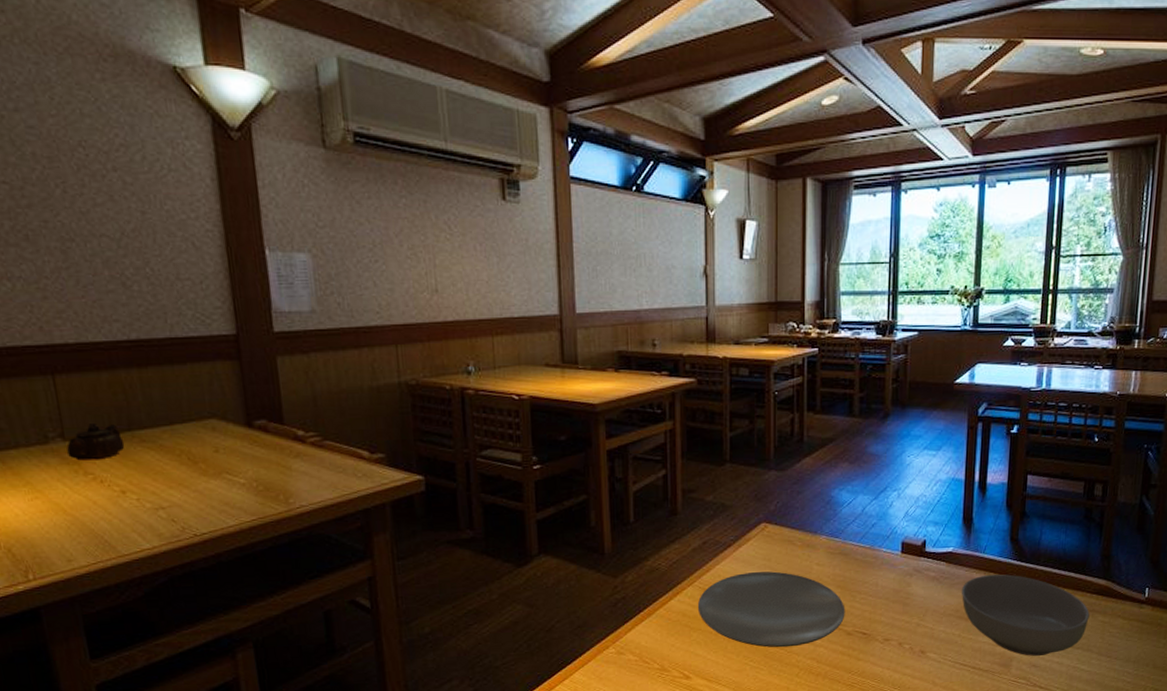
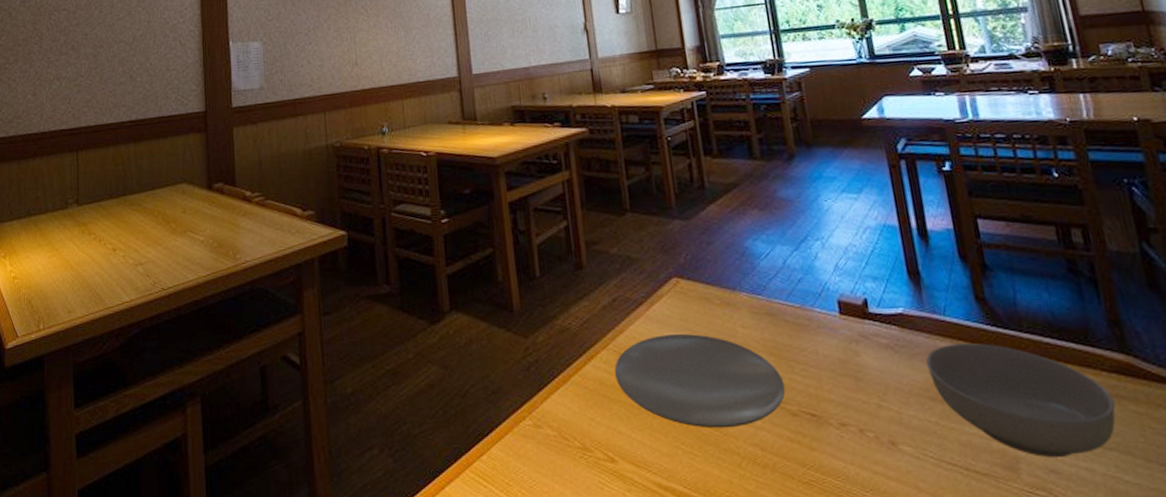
teapot: present [66,422,125,461] -> none [79,189,119,223]

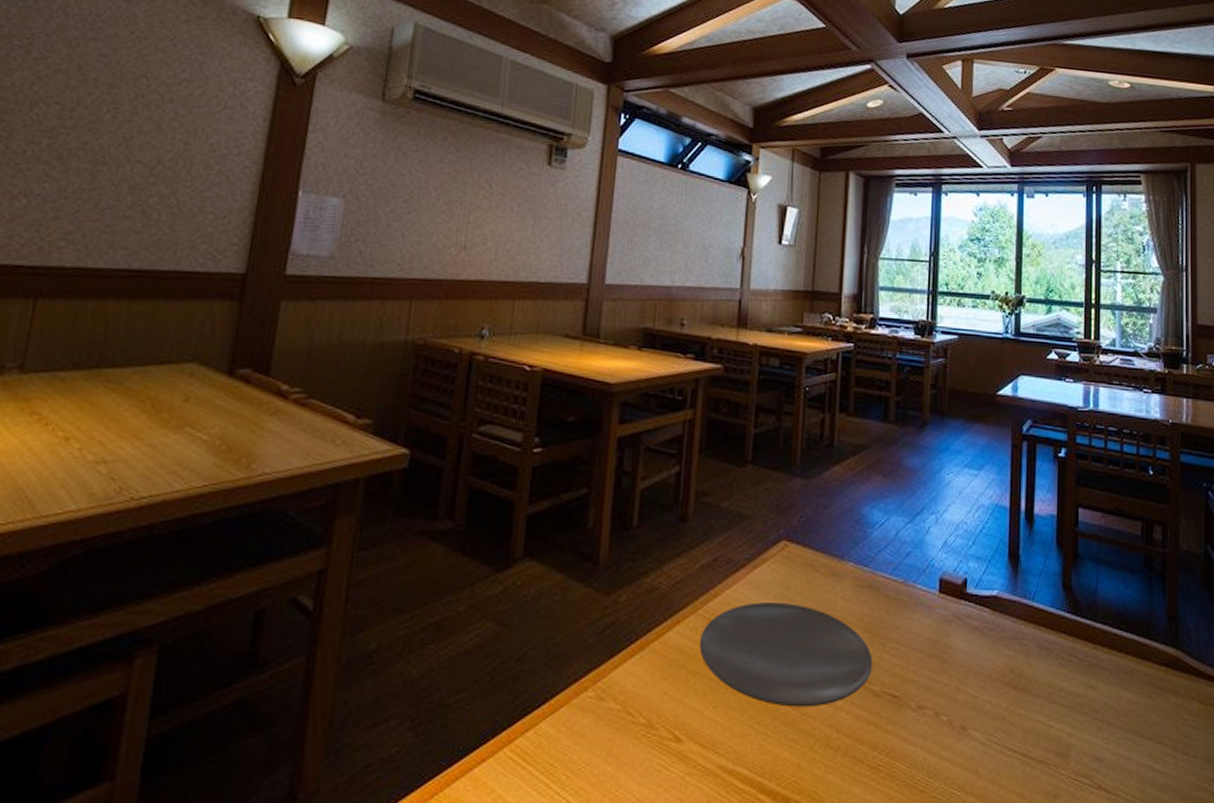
bowl: present [925,342,1116,457] -> none [1008,629,1159,745]

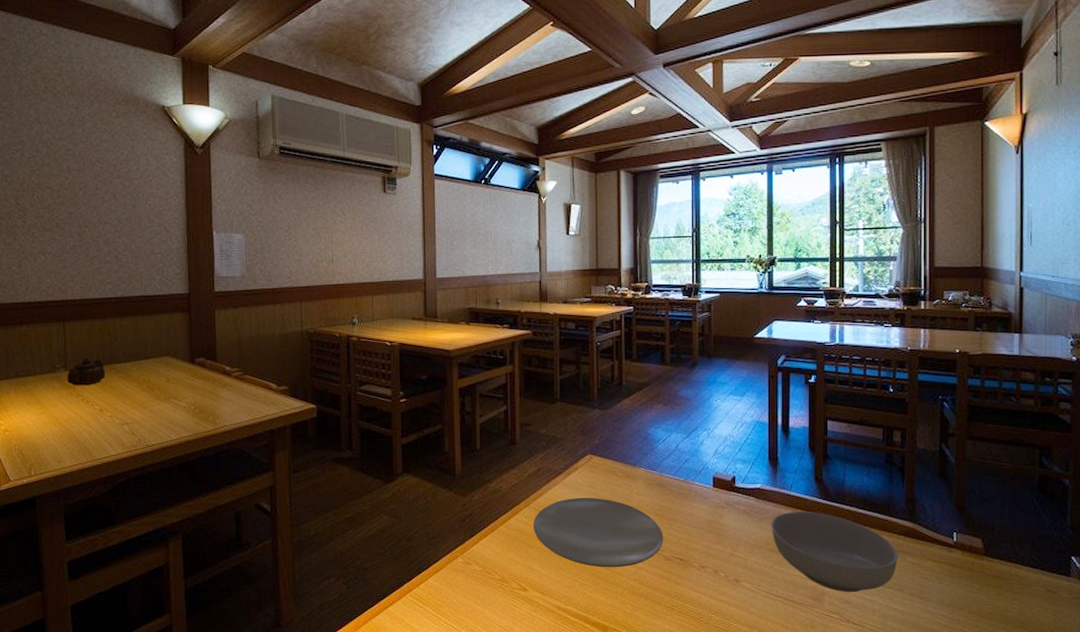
teapot: none [19,355,88,399] -> present [67,357,106,386]
bowl: none [1008,629,1159,745] -> present [770,511,898,592]

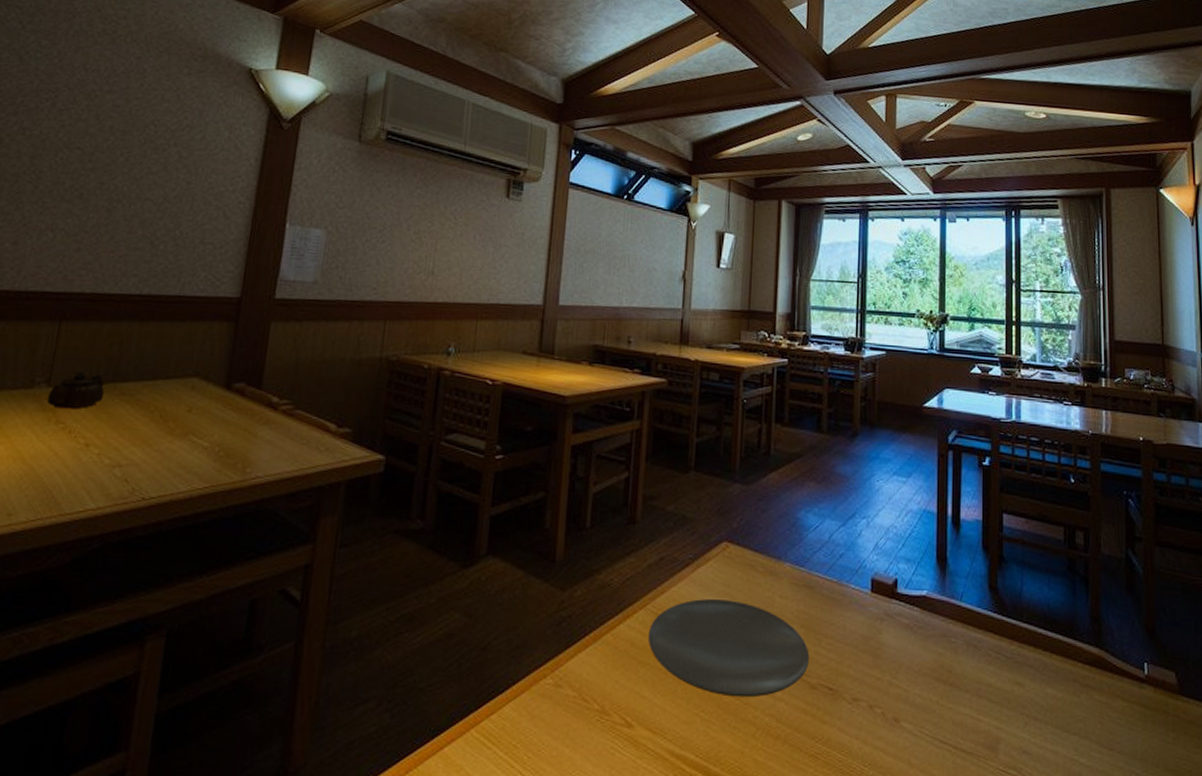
bowl: present [770,511,898,592] -> none [937,627,1084,739]

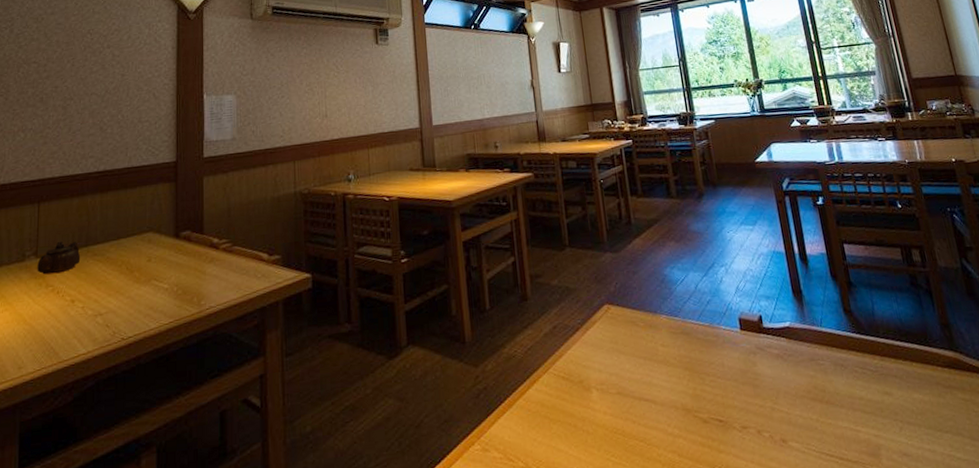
plate: present [647,599,810,698] -> none [554,354,698,440]

